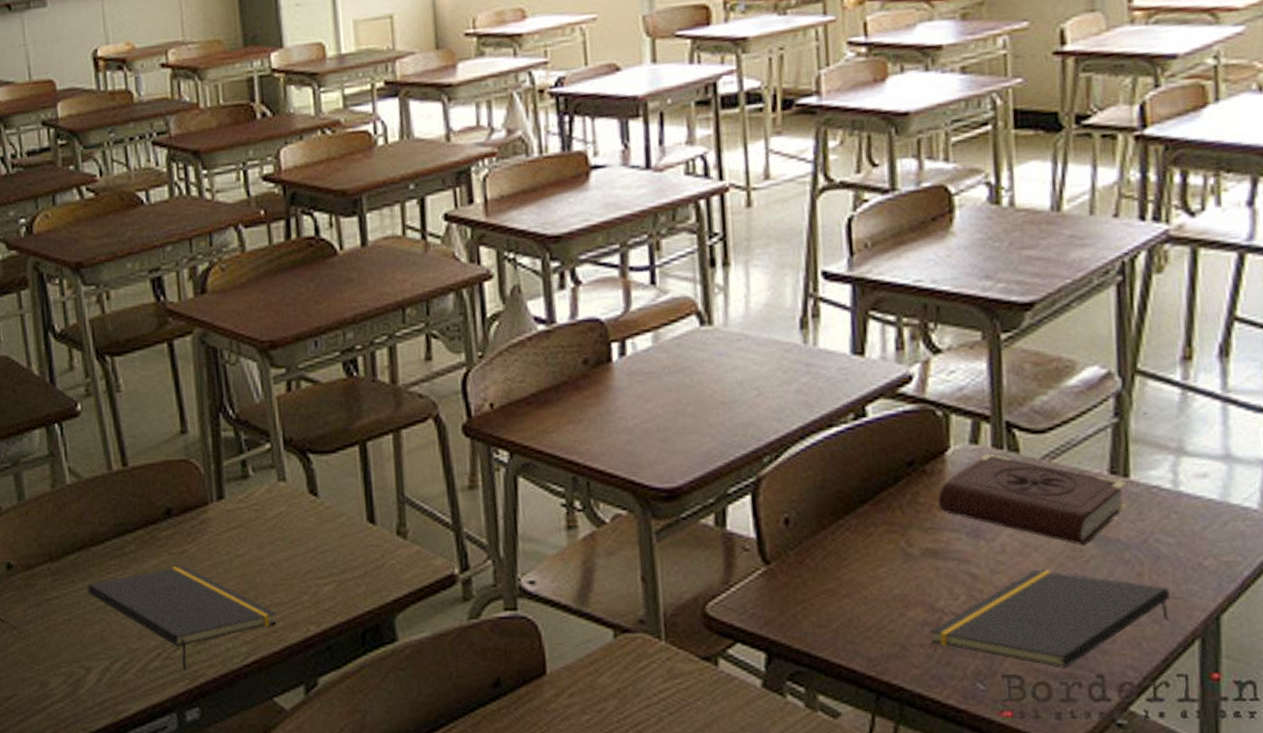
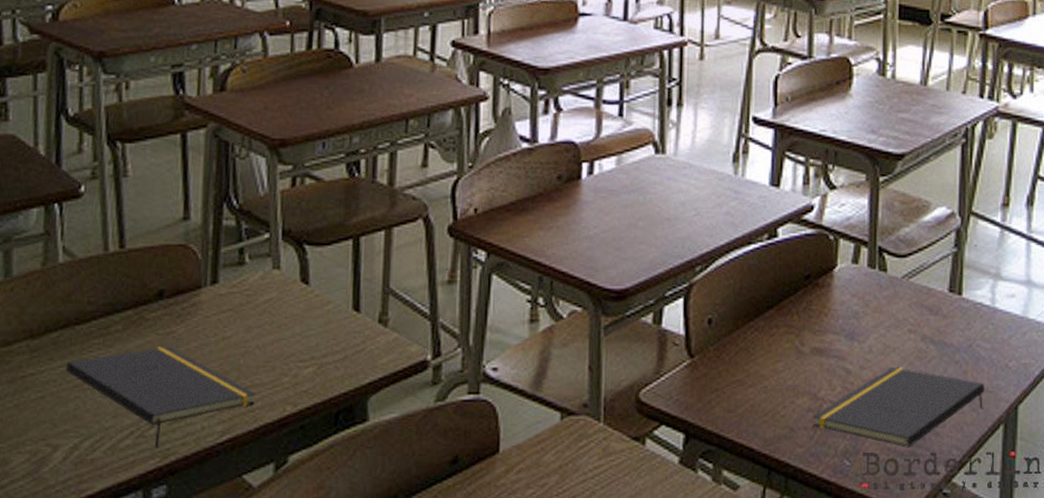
book: present [938,453,1127,546] -> none [826,271,960,349]

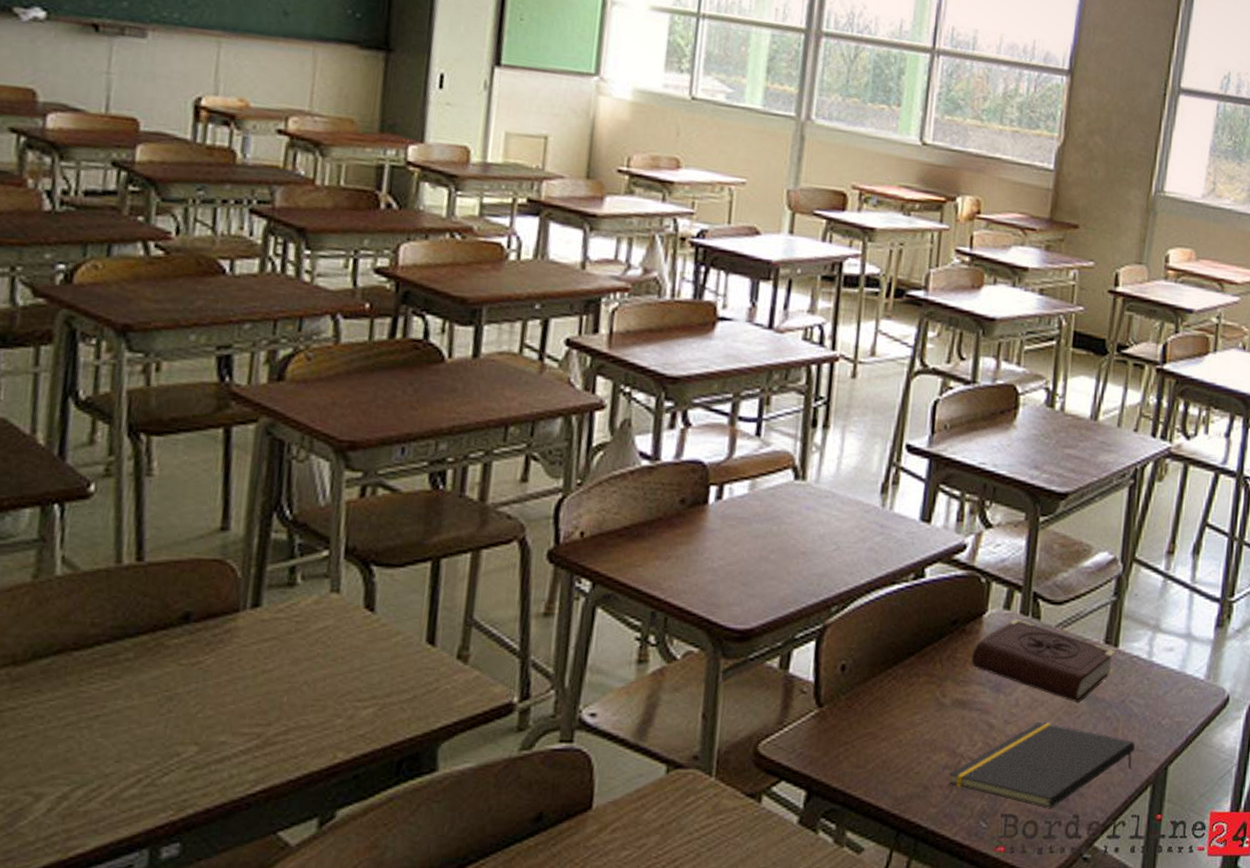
notepad: present [65,345,256,448] -> none [56,678,301,799]
book: none [826,271,960,349] -> present [971,618,1116,703]

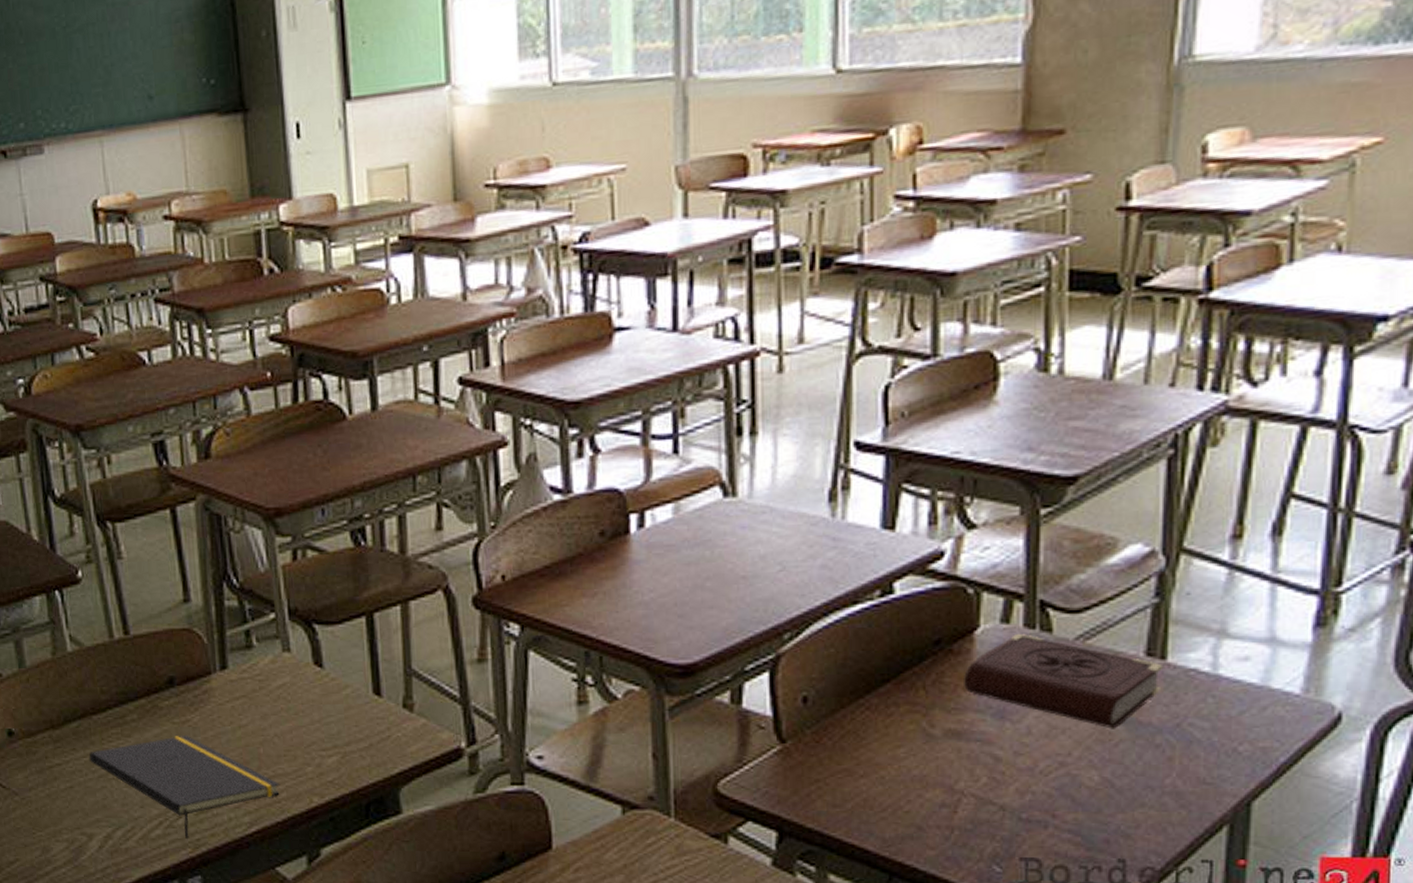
notepad: none [56,678,301,799] -> present [88,735,280,839]
notepad: present [949,721,1135,809] -> none [948,752,1200,852]

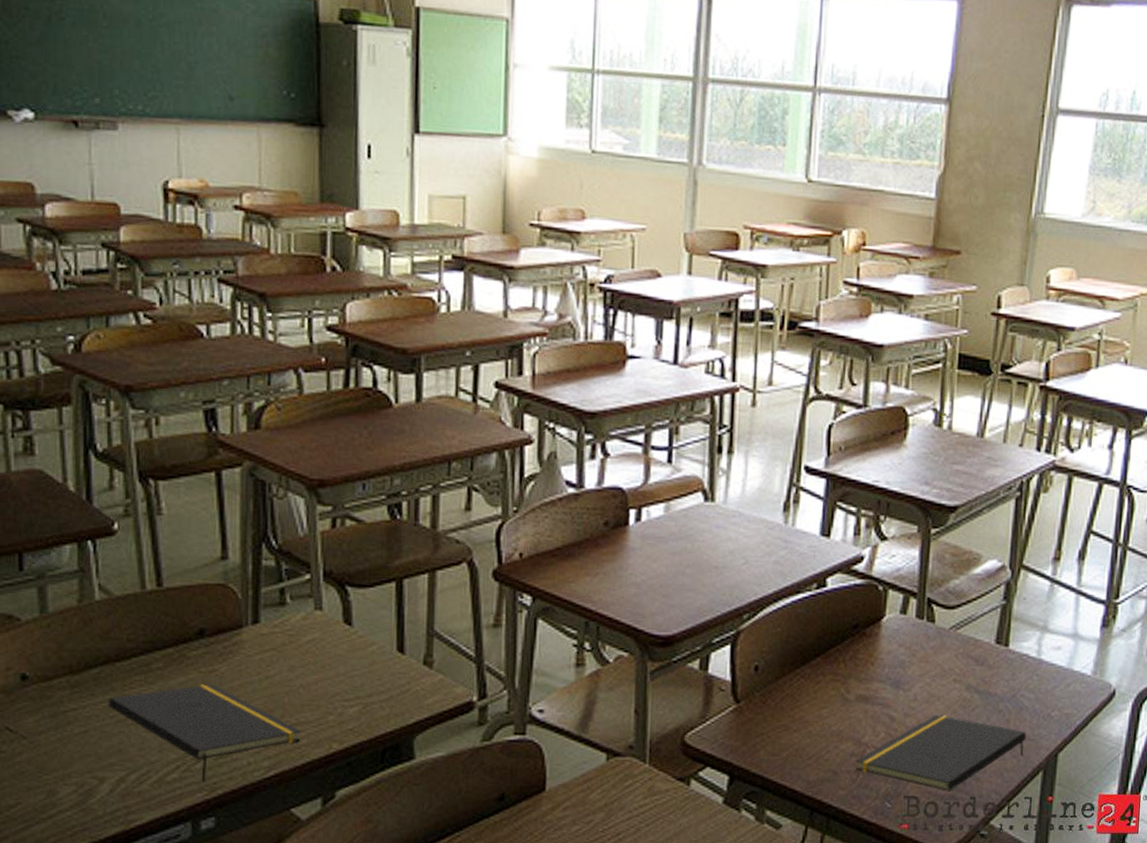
notepad: none [948,752,1200,852] -> present [856,714,1026,792]
book: present [964,633,1164,729] -> none [872,622,1007,698]

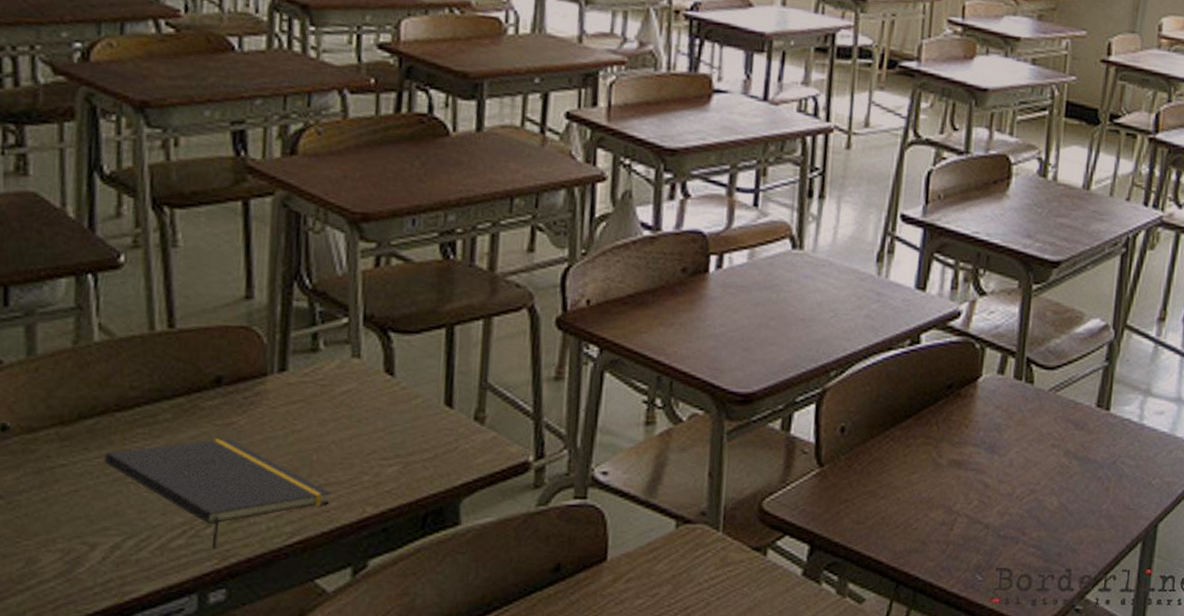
notepad: present [856,714,1026,792] -> none [946,481,1126,563]

